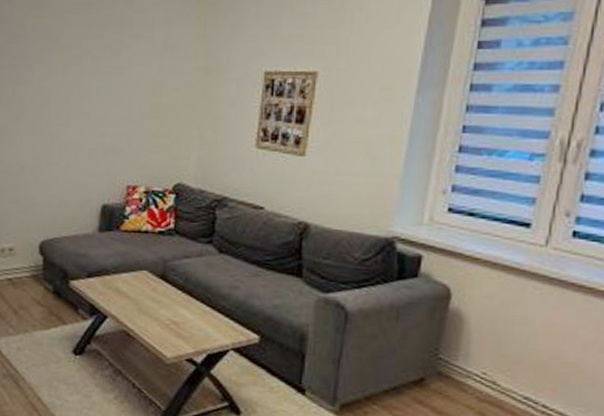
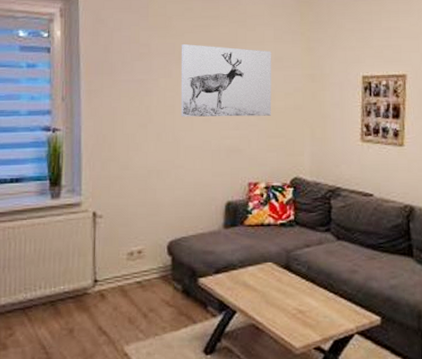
wall art: none [56,25,161,113] -> present [181,43,272,117]

